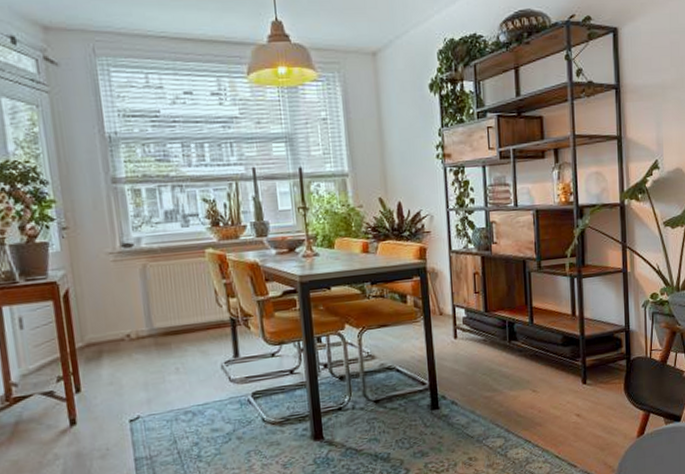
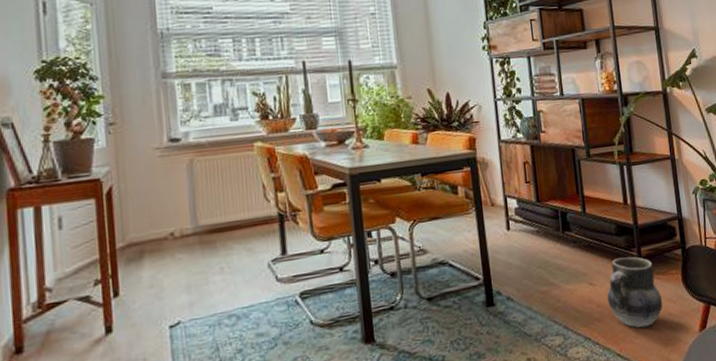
ceramic jug: none [549,366,604,433] -> present [607,256,663,328]

